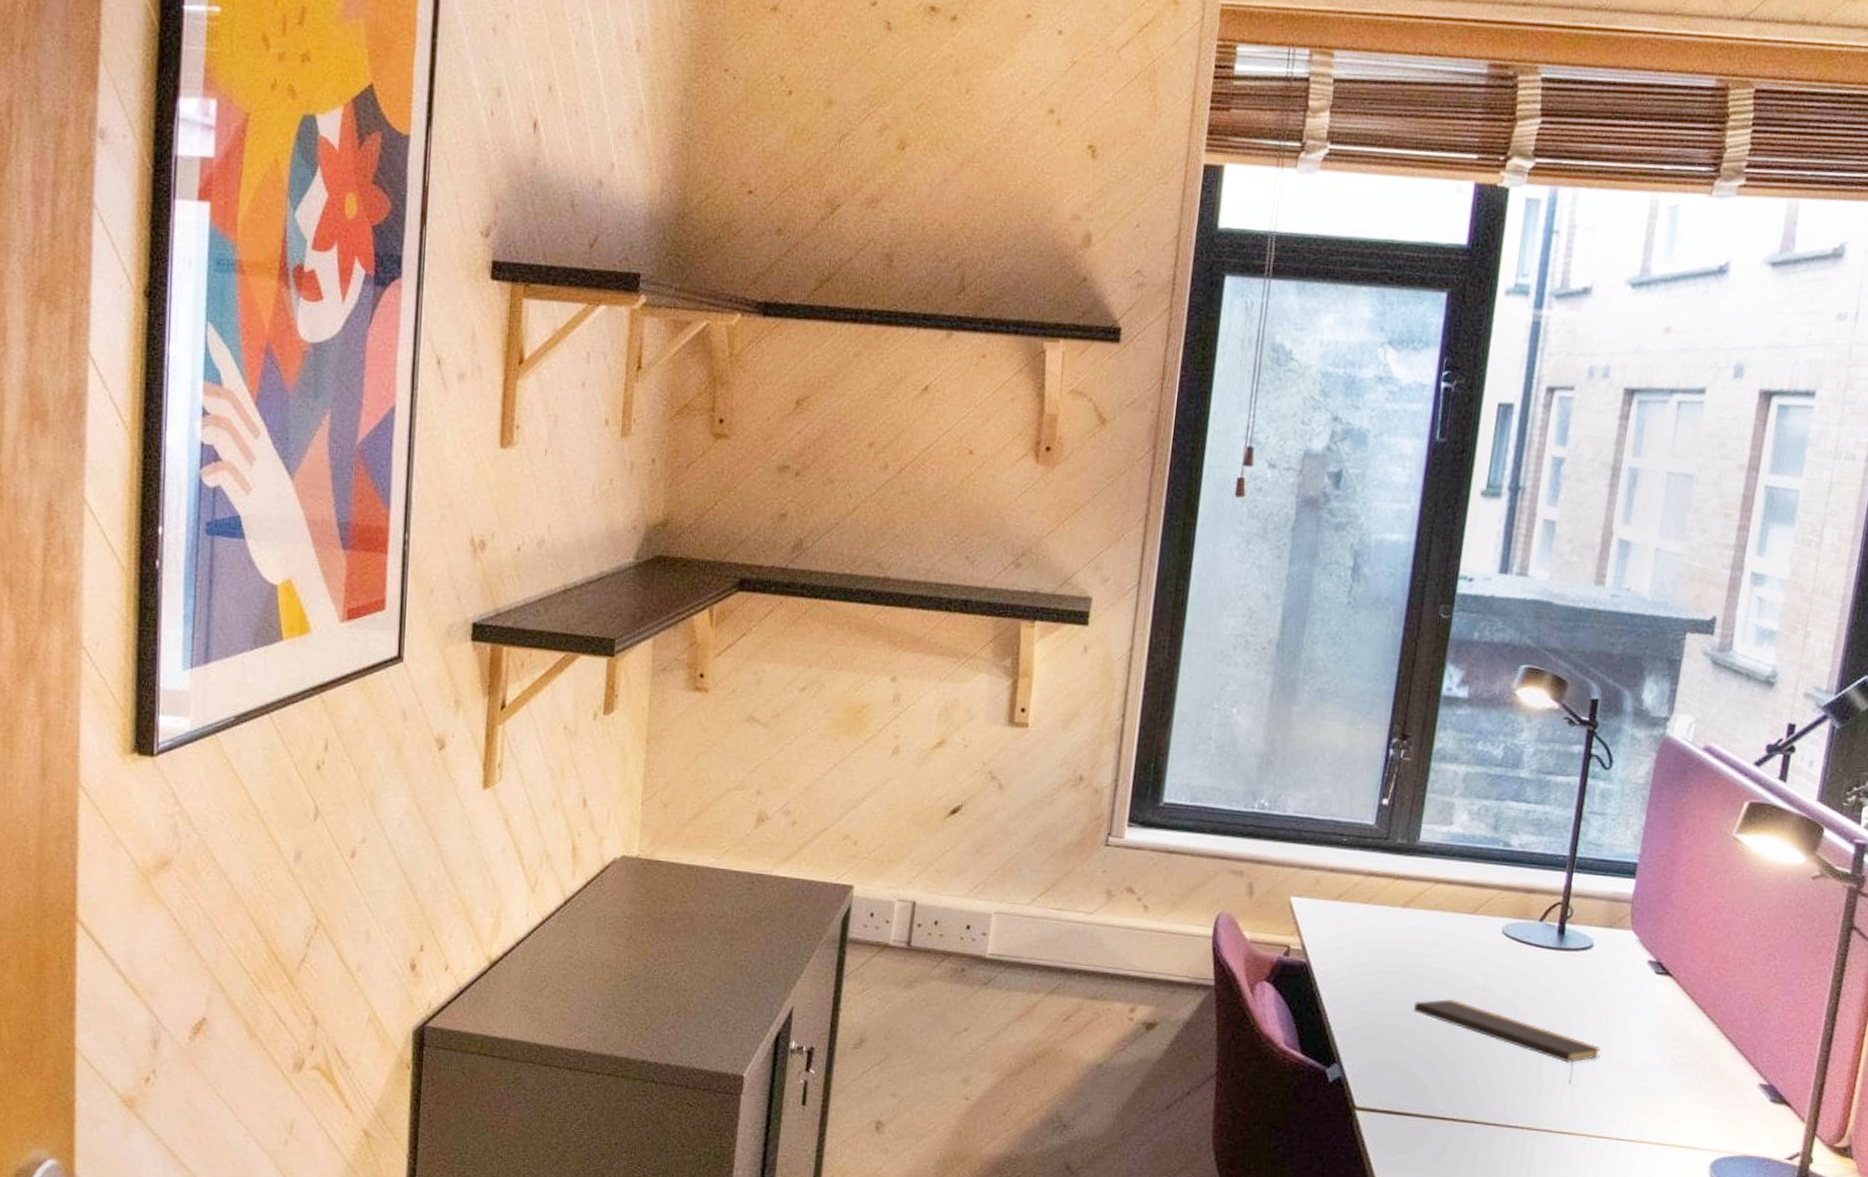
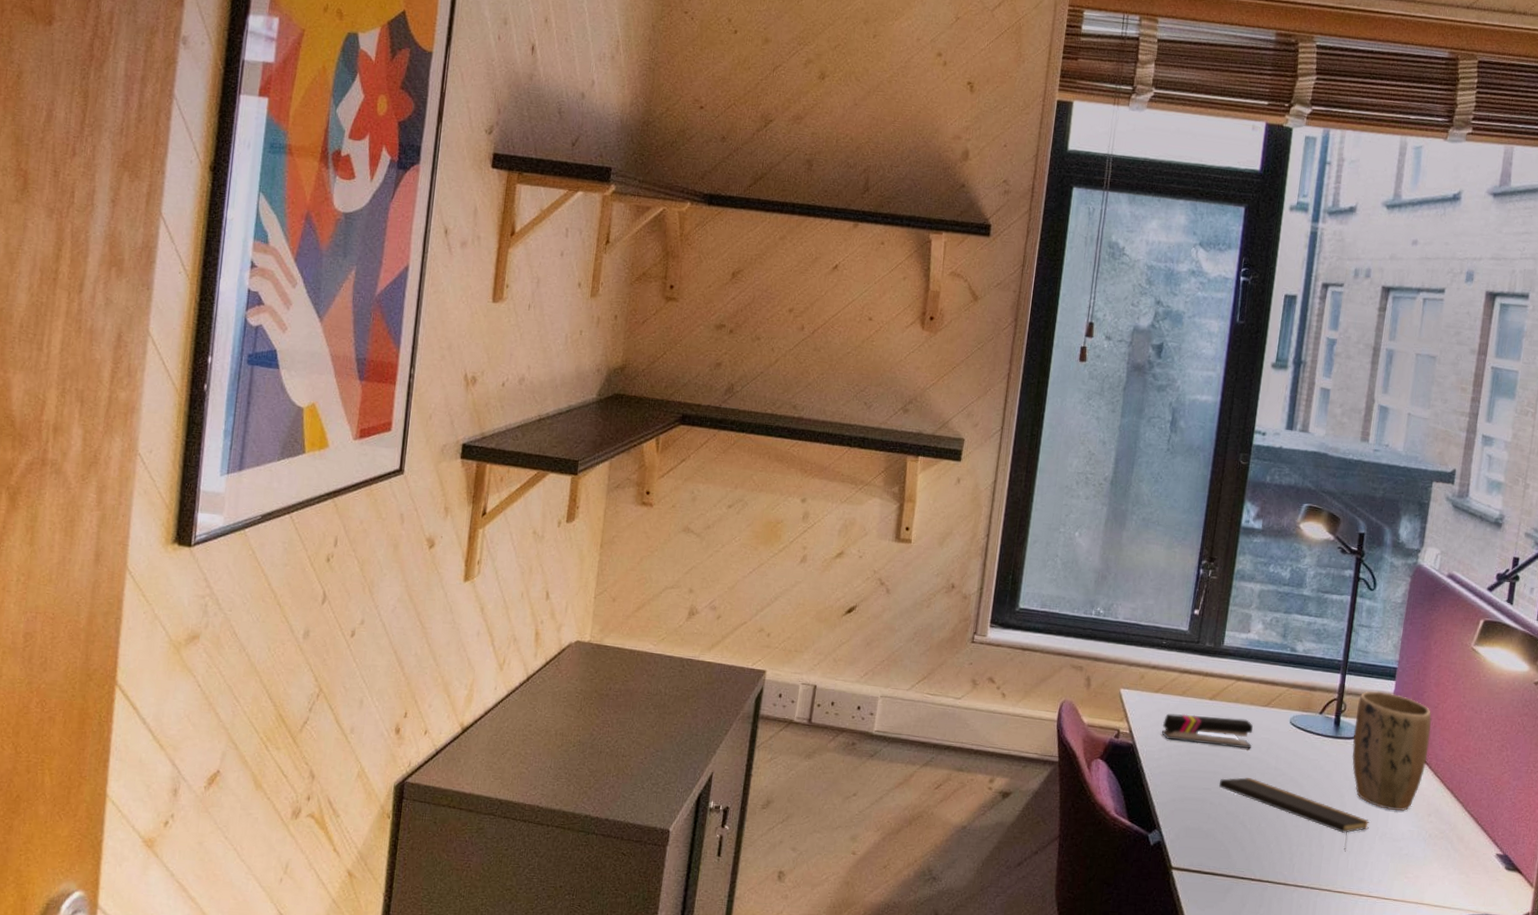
stapler: none [1343,925,1456,965] -> present [1162,713,1253,749]
plant pot: none [1579,892,1681,1035] -> present [1351,691,1432,811]

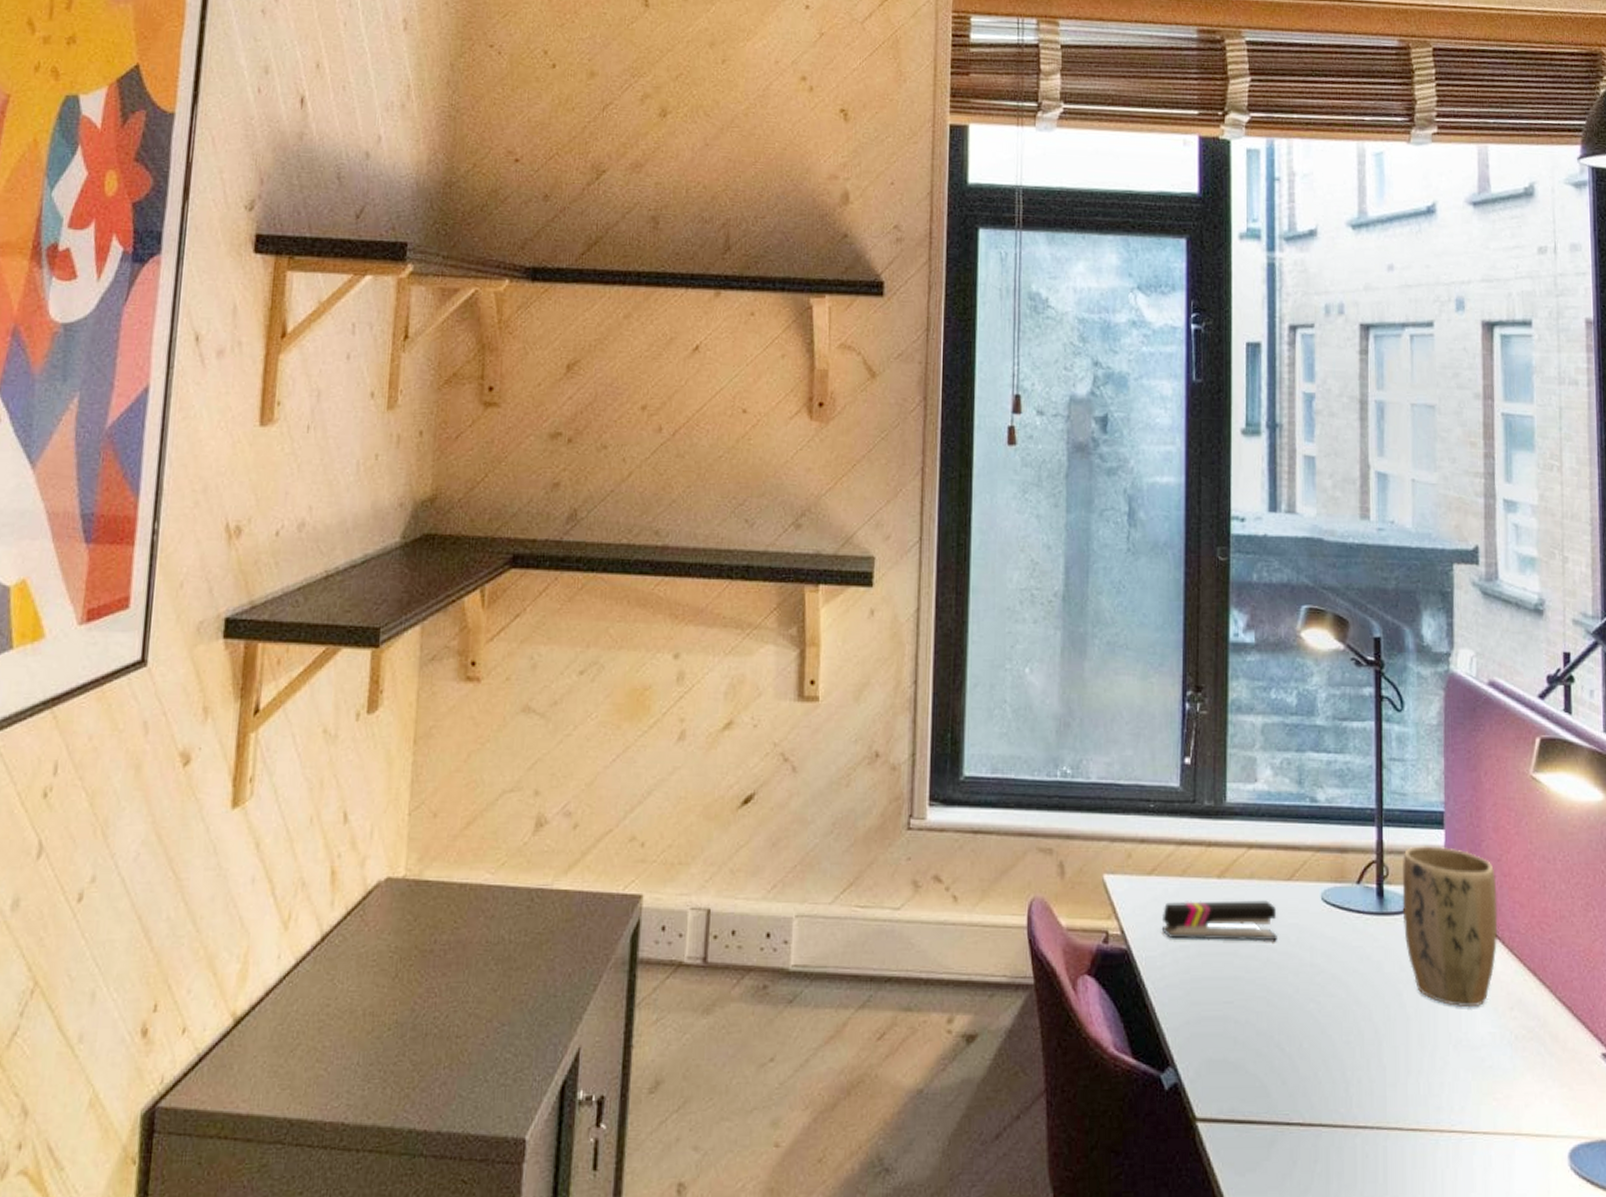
notepad: present [1219,777,1370,852] -> none [1244,981,1439,1072]

